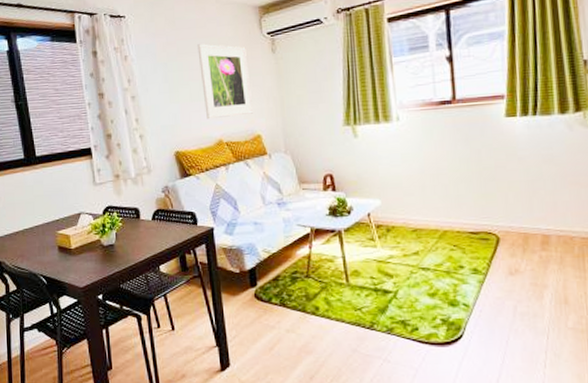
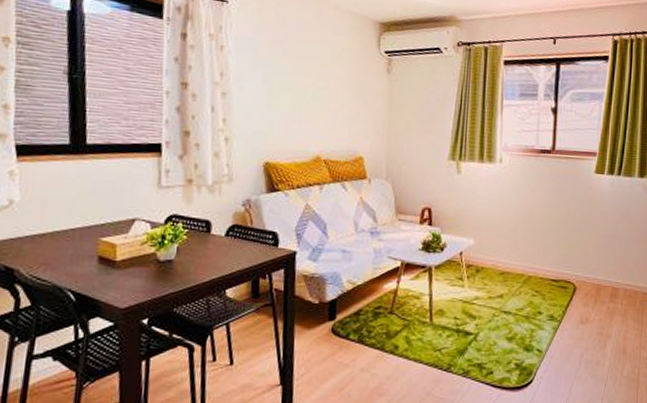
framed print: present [197,43,254,120] -> none [306,49,360,134]

